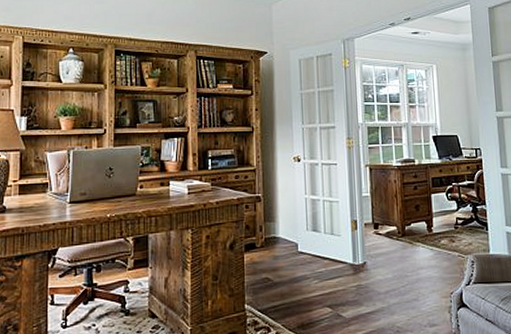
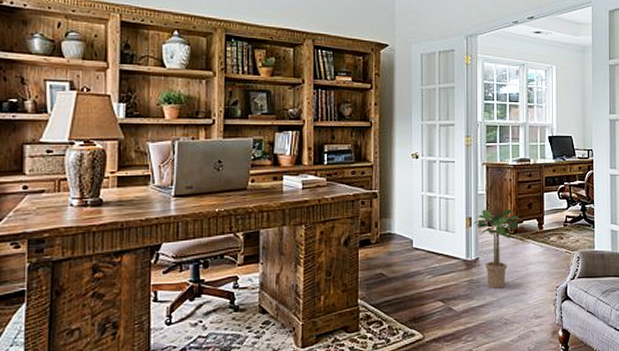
potted plant: none [359,211,408,294] -> present [473,209,520,289]

